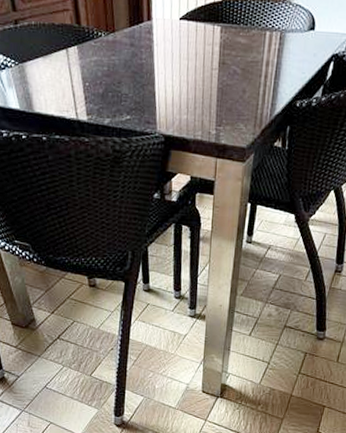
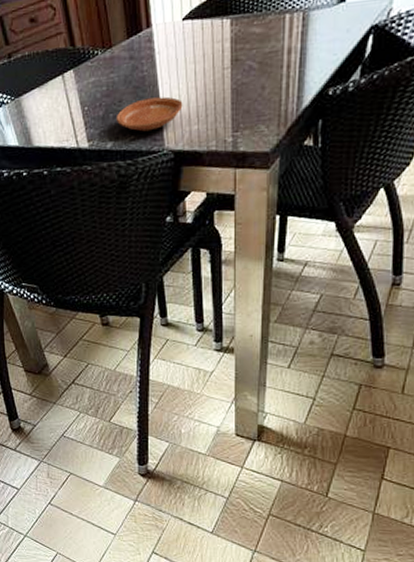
plate: none [114,84,175,114] -> present [116,96,183,132]

